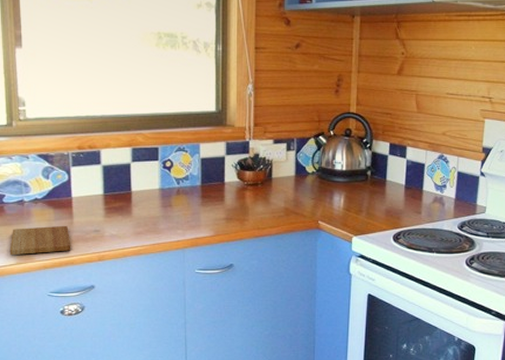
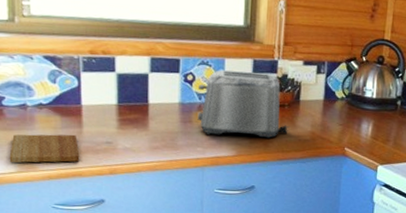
toaster: none [175,155,264,217] -> present [197,70,289,138]

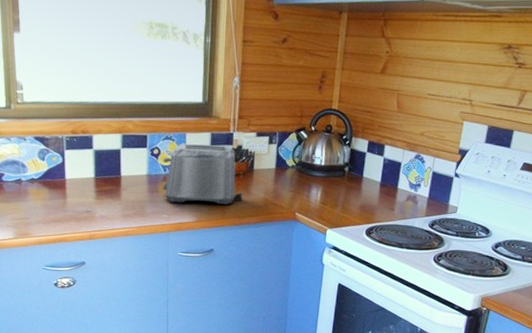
cutting board: present [9,134,80,163] -> none [8,205,65,230]

